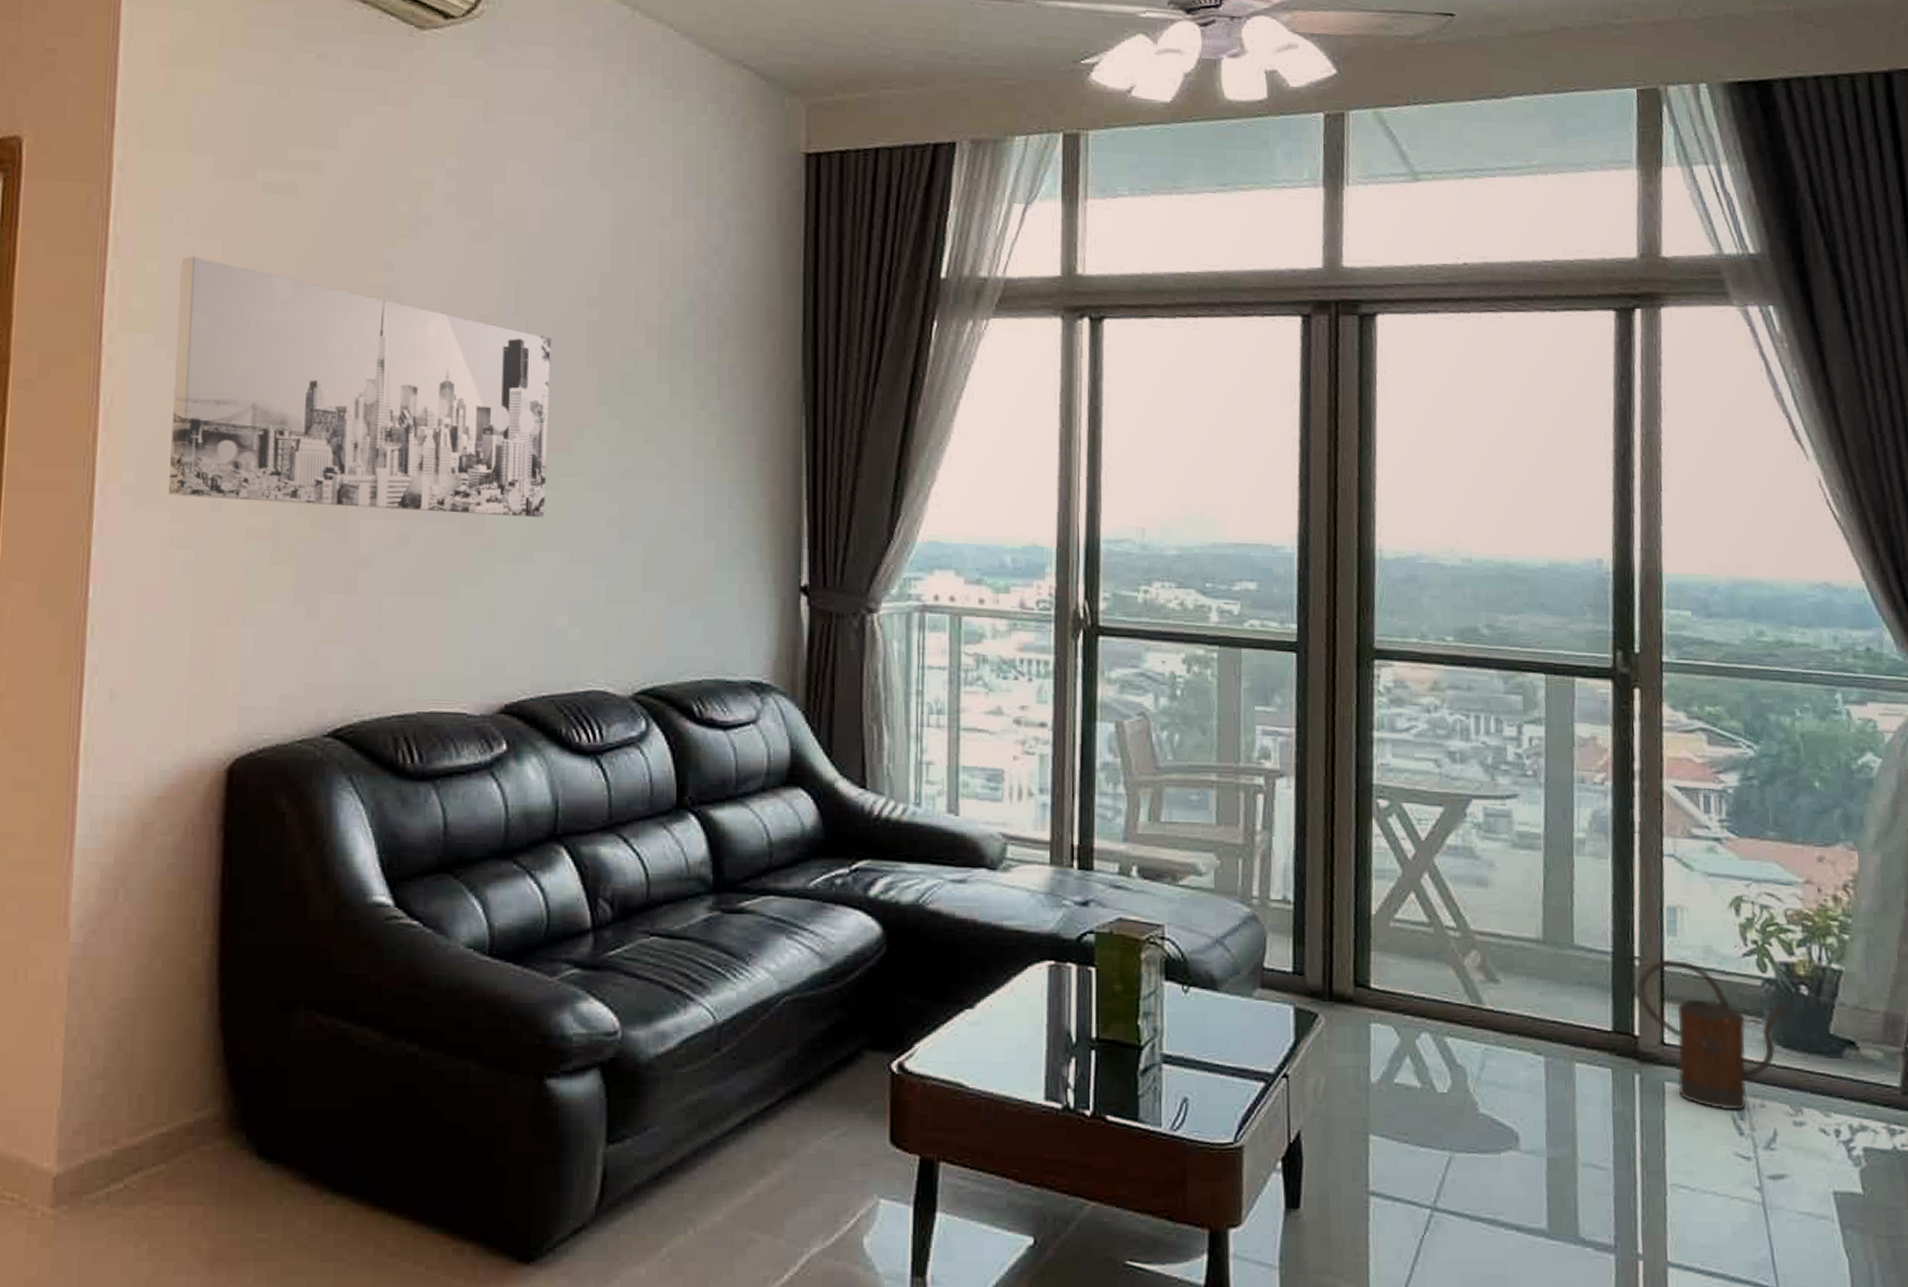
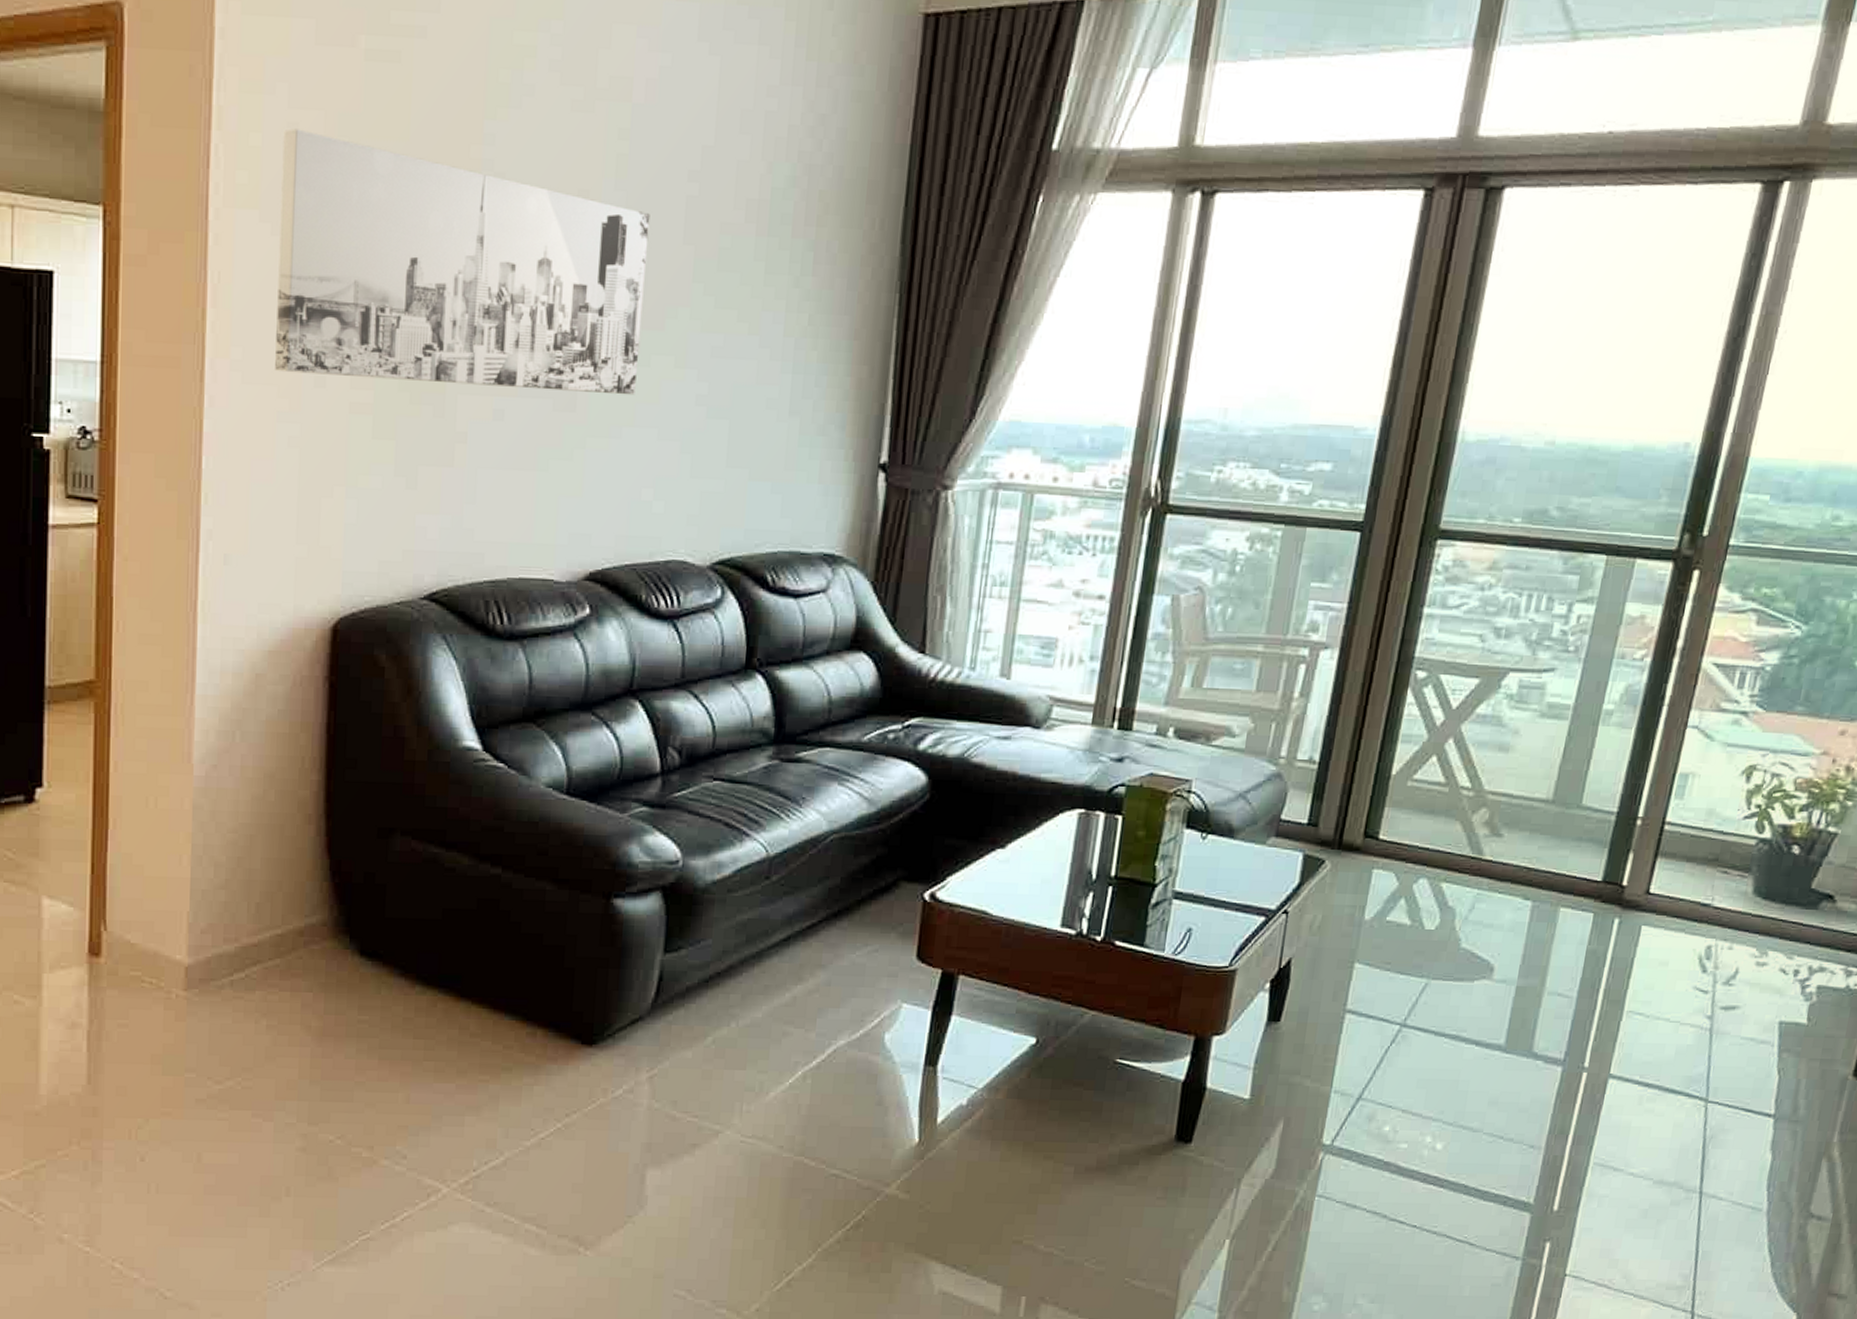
watering can: present [1637,960,1789,1111] -> none [1633,820,1778,952]

